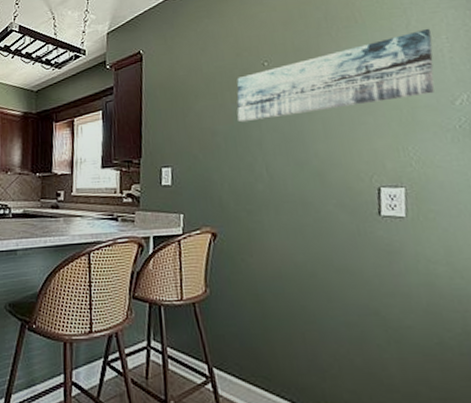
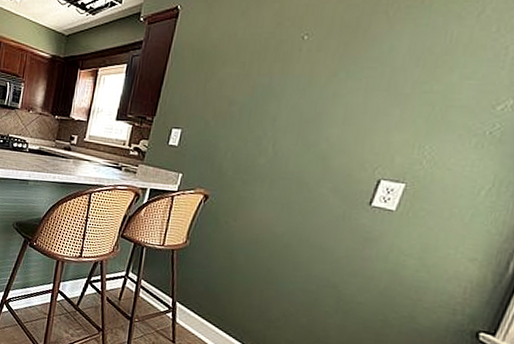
wall art: present [237,28,435,123] -> none [259,20,506,96]

